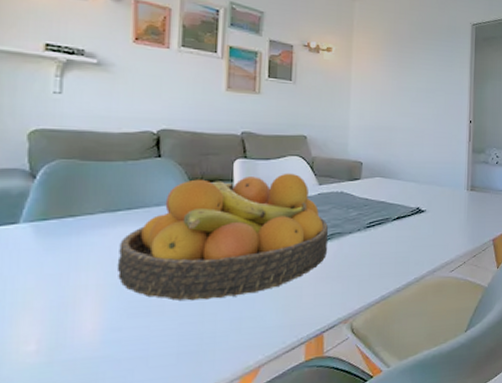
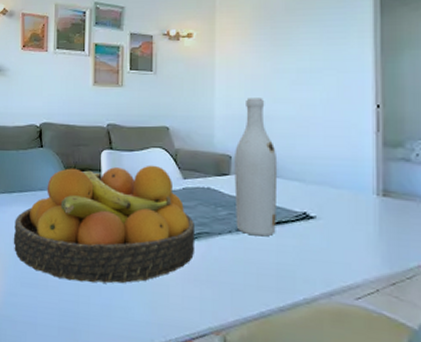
wine bottle: none [364,111,400,231] -> present [234,98,278,237]

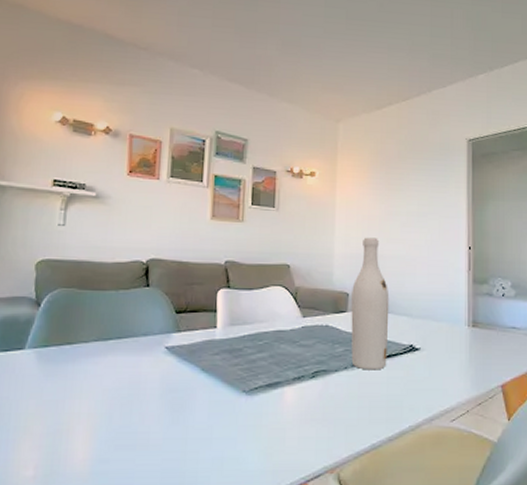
fruit bowl: present [13,165,196,284] -> none [106,304,313,436]

